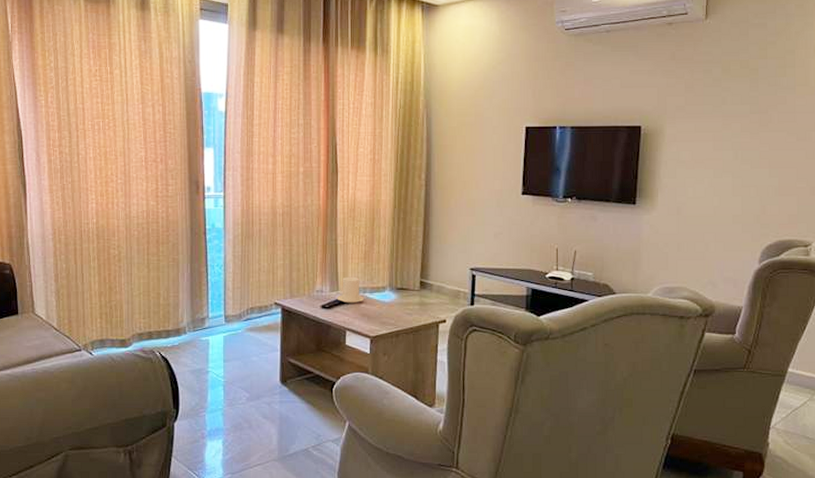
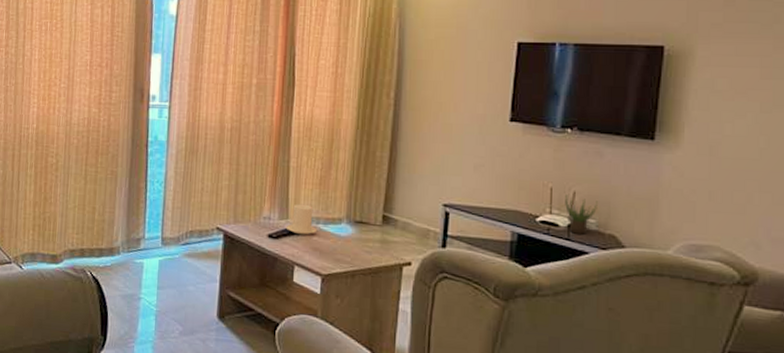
potted plant: none [568,254,593,287] -> present [565,195,597,236]

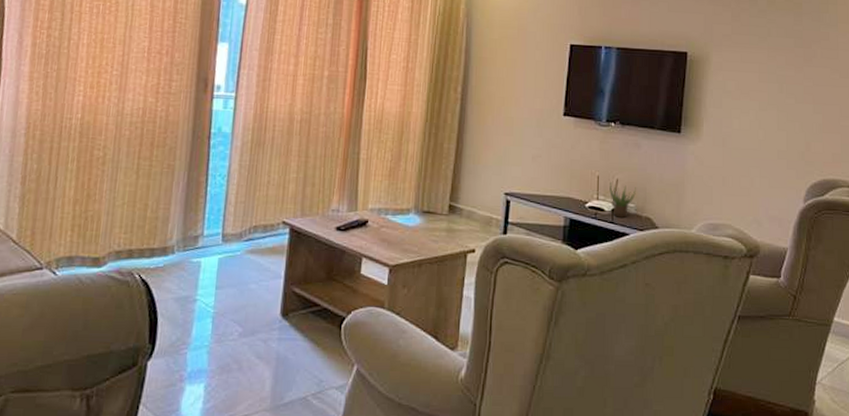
candle: present [286,204,318,235] -> none [354,195,386,227]

